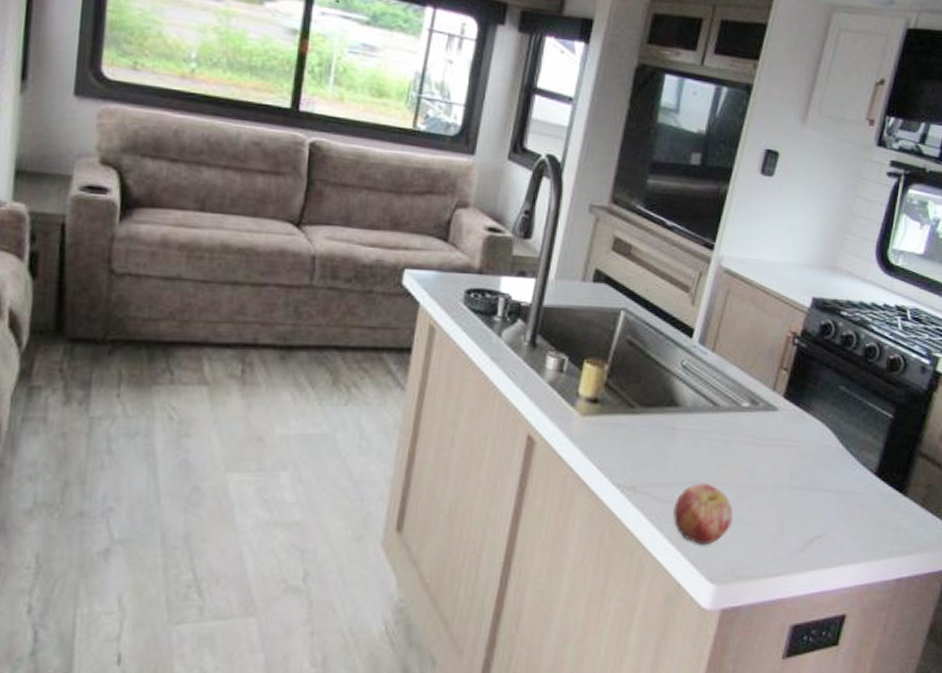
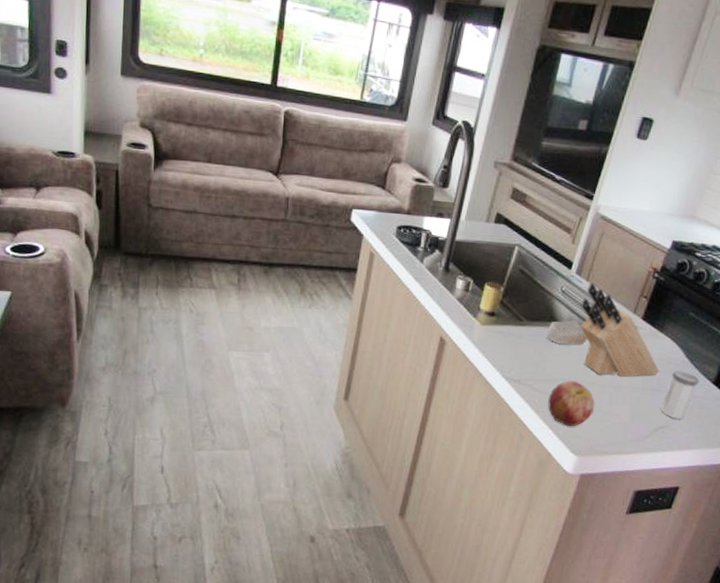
soap bar: none [667,404,718,436] -> present [547,320,587,345]
knife block: none [707,354,810,473] -> present [580,283,660,377]
salt shaker: none [815,461,859,524] -> present [661,371,699,419]

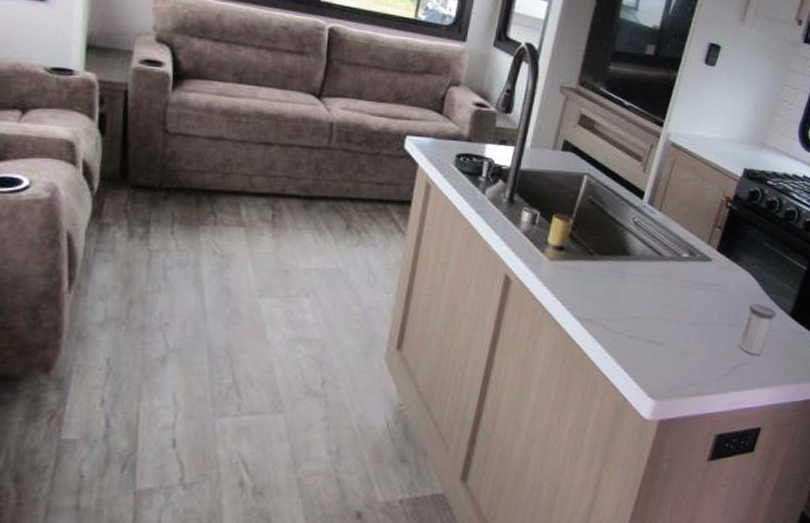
soap bar: present [547,320,587,345] -> none [619,253,662,280]
apple: present [548,380,595,427] -> none [622,318,672,369]
knife block: present [580,283,660,377] -> none [654,213,737,312]

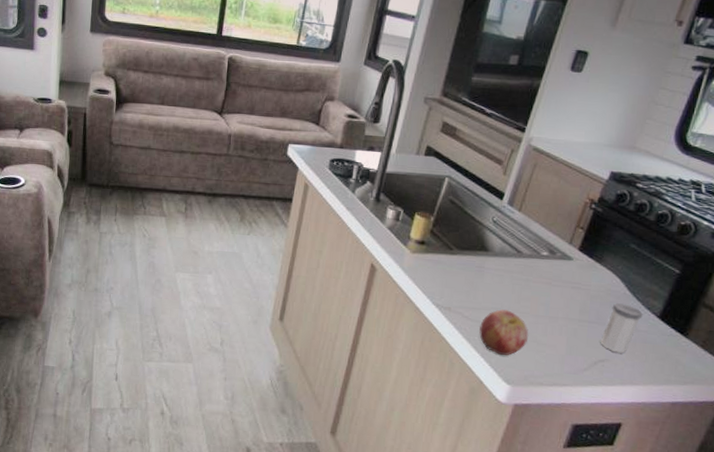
apple: none [622,318,672,369] -> present [479,309,529,356]

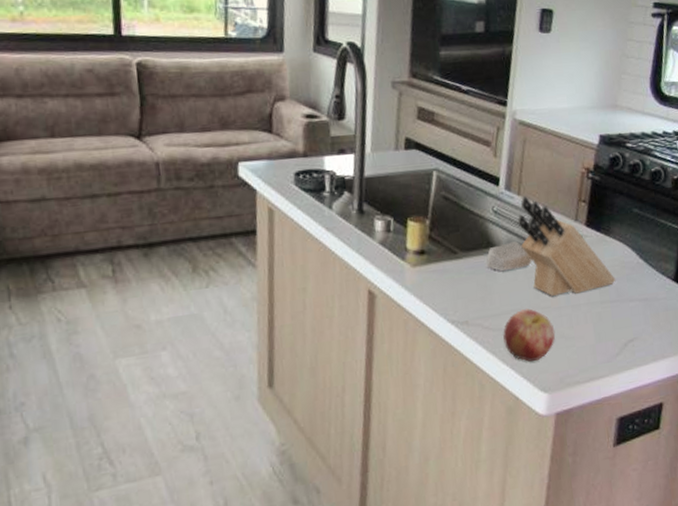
soap bar: none [478,250,520,275] -> present [487,241,532,271]
knife block: none [512,213,599,308] -> present [517,196,616,296]
salt shaker: present [600,303,643,354] -> none [625,273,659,329]

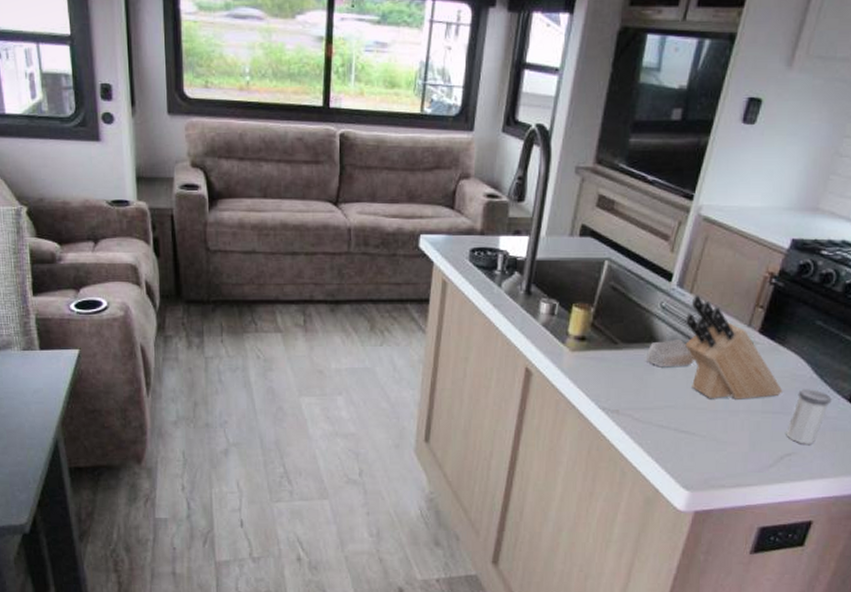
apple: present [503,308,556,362] -> none [652,407,707,459]
salt shaker: none [625,273,659,329] -> present [786,389,832,444]

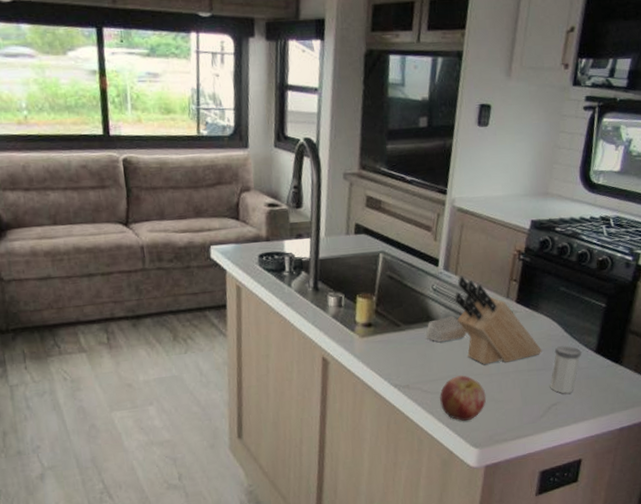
apple: none [652,407,707,459] -> present [440,375,487,422]

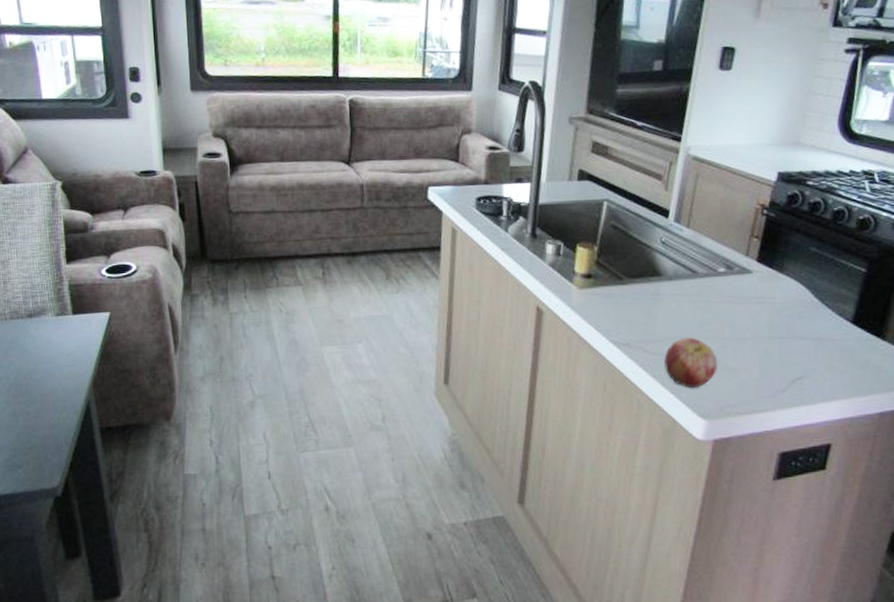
soap bar: present [426,316,467,342] -> none [652,272,698,299]
knife block: present [454,276,542,364] -> none [685,229,787,327]
salt shaker: present [550,345,582,394] -> none [794,313,835,367]

